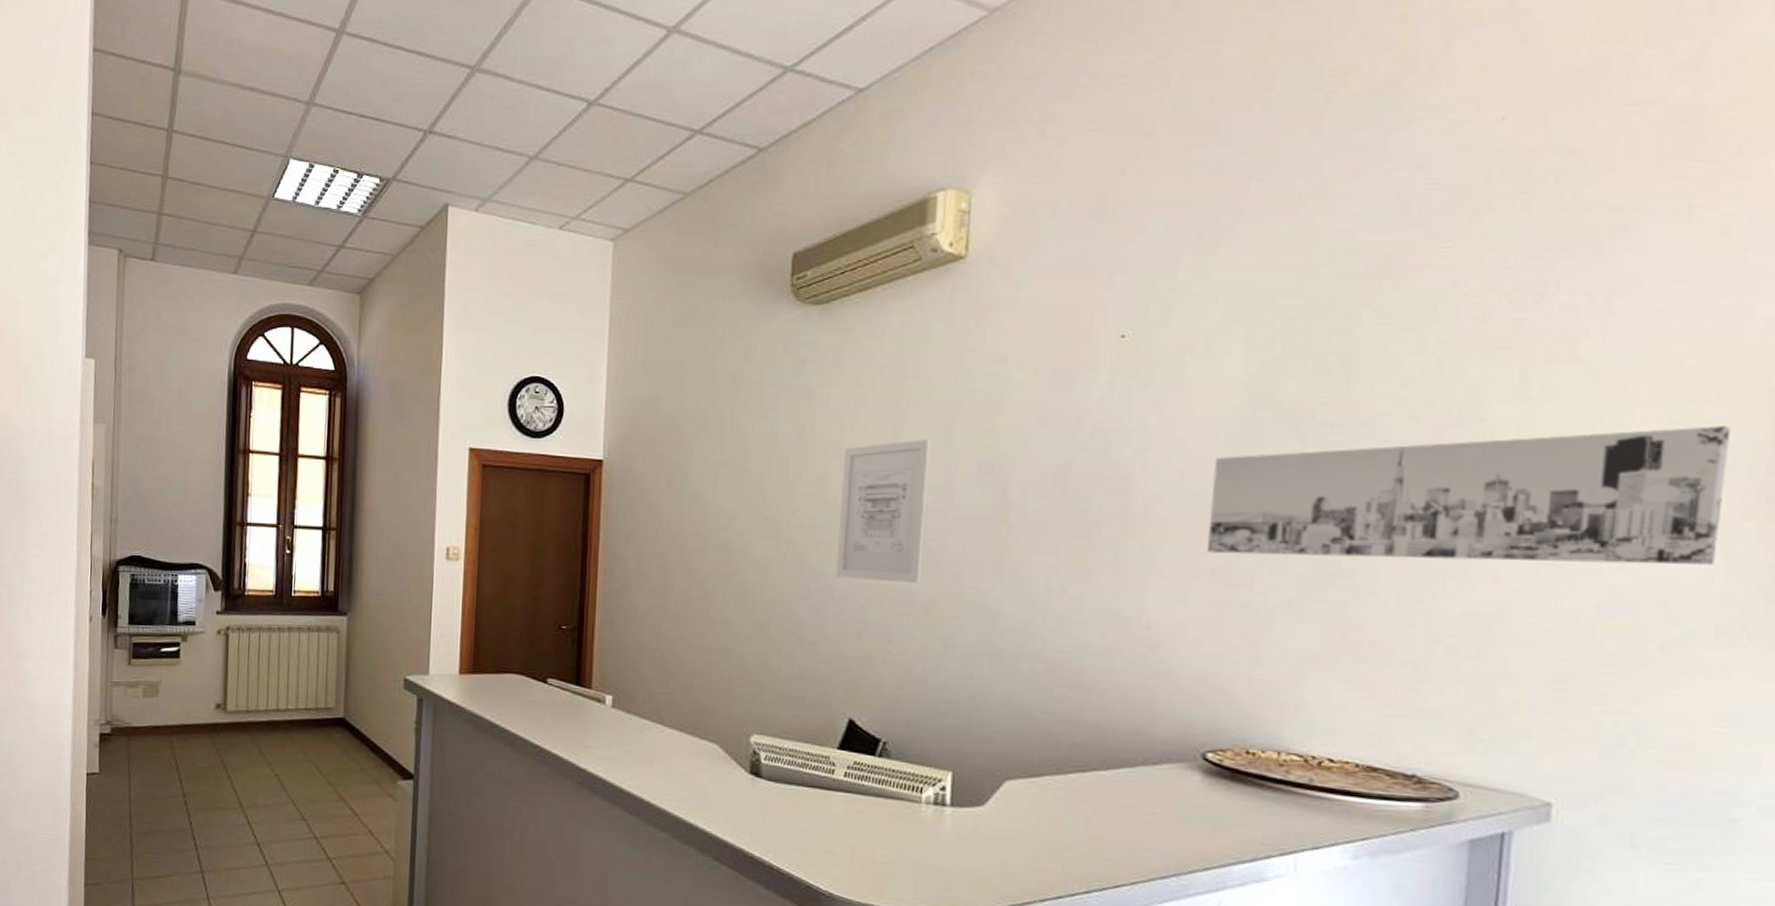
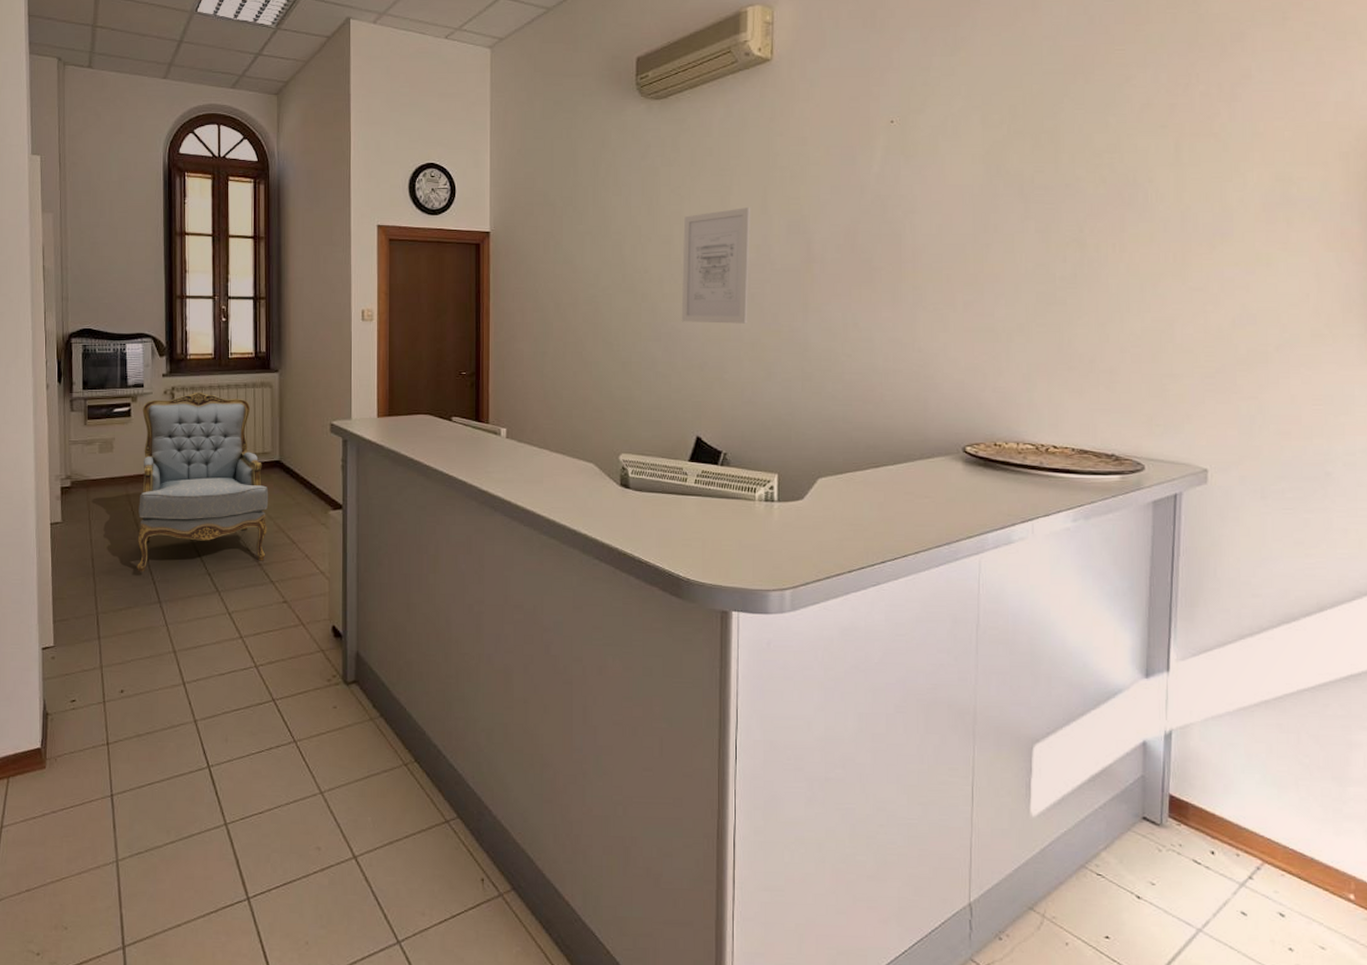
armchair: none [178,633,330,836] -> present [137,392,269,572]
wall art: present [1206,426,1731,565] -> none [960,182,1317,291]

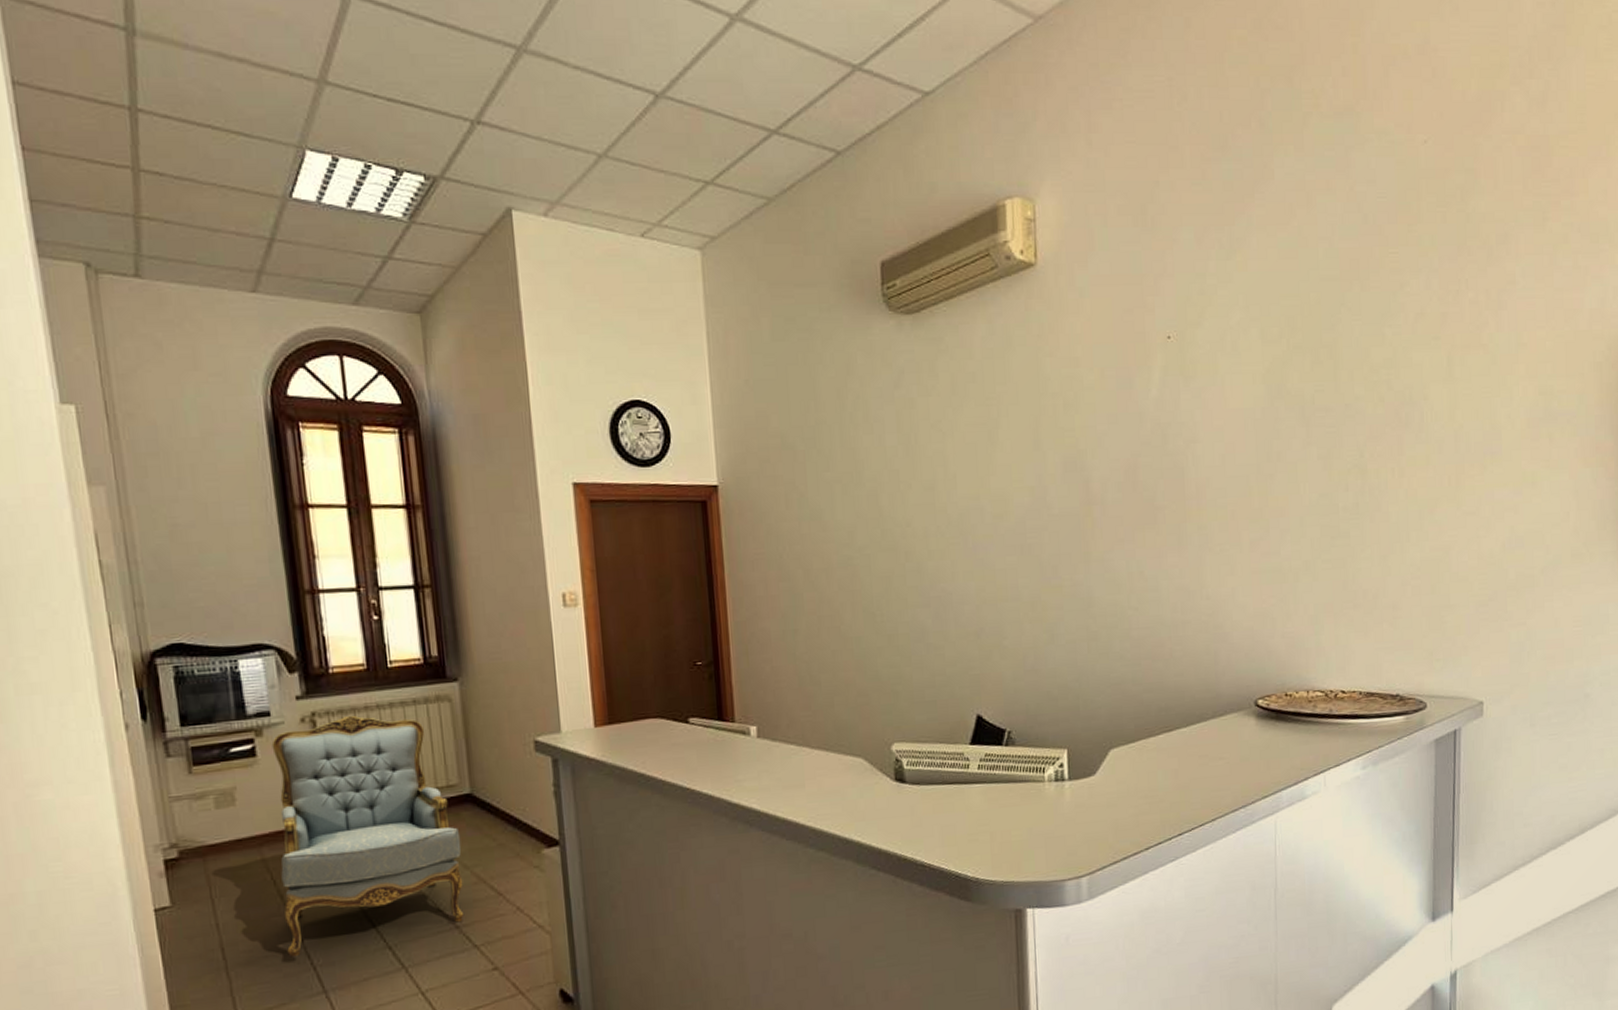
wall art: present [681,208,751,324] -> none [948,443,1026,583]

